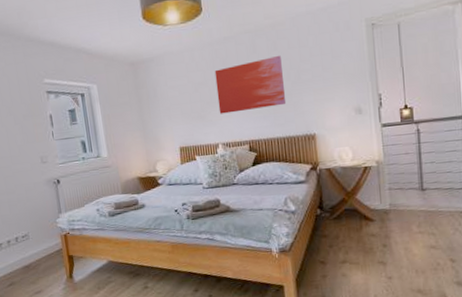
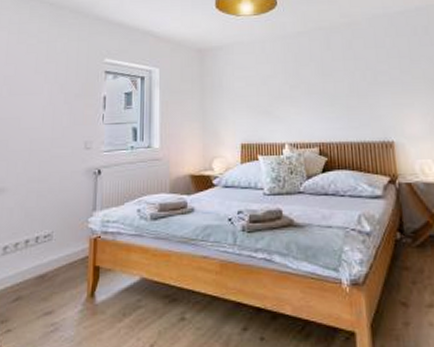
wall art: present [214,55,287,114] -> none [285,54,362,111]

